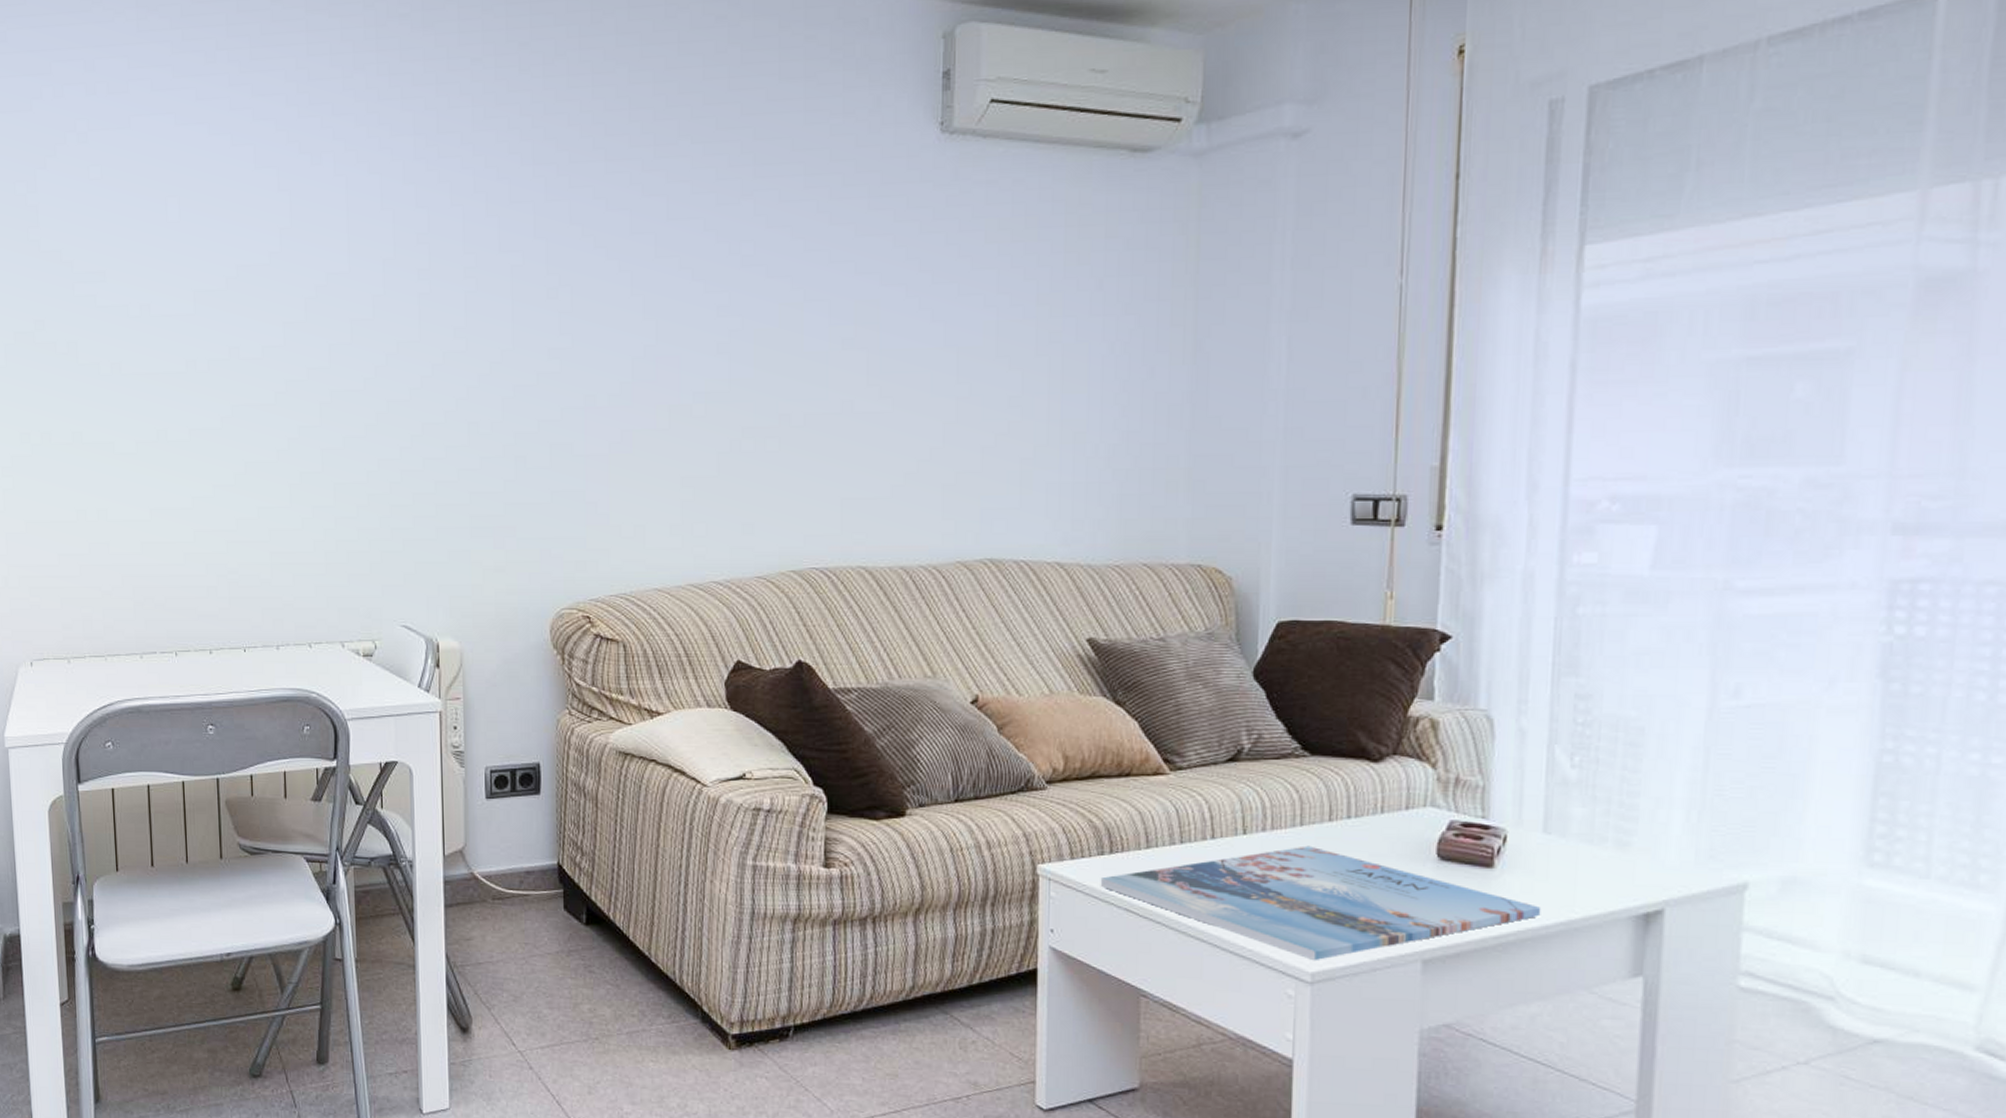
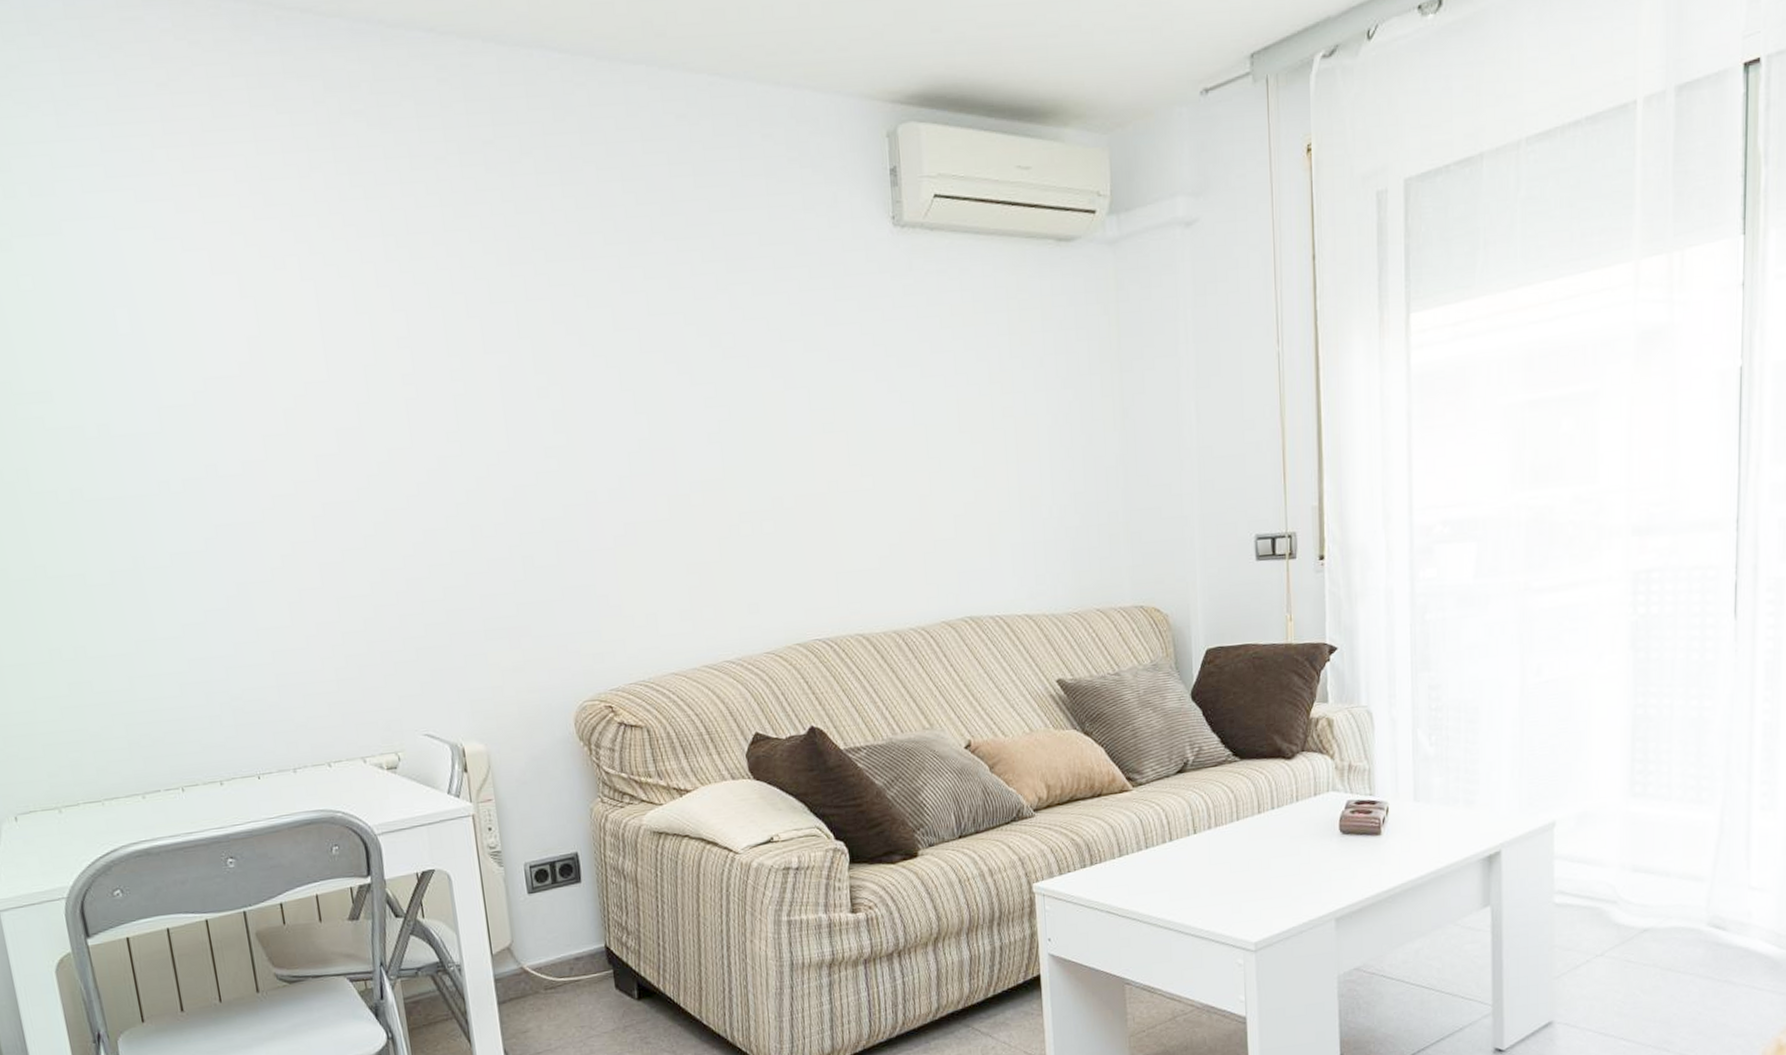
magazine: present [1100,845,1541,961] -> none [1084,836,1417,933]

